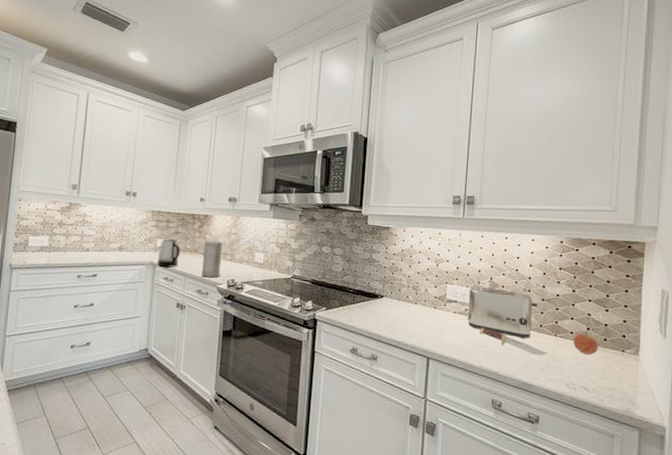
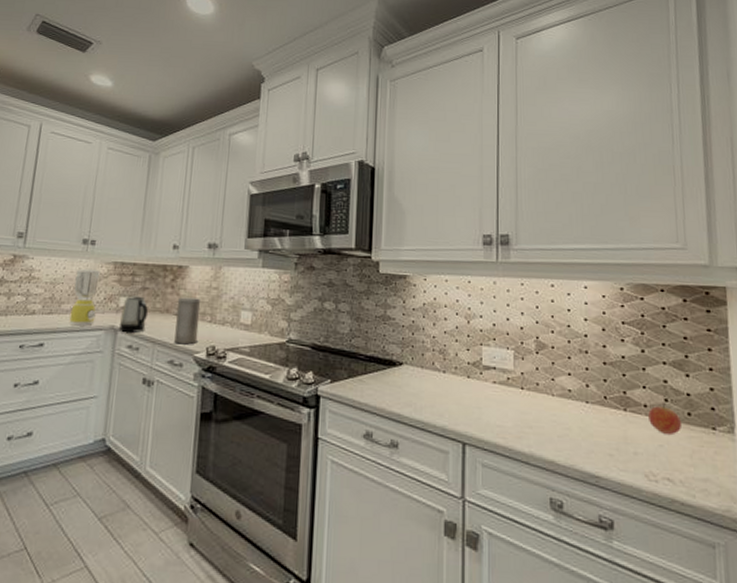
blender: none [116,215,141,263] -> present [69,268,100,328]
toaster: present [467,286,537,339] -> none [510,347,598,416]
knife: present [480,327,548,355] -> none [528,401,618,437]

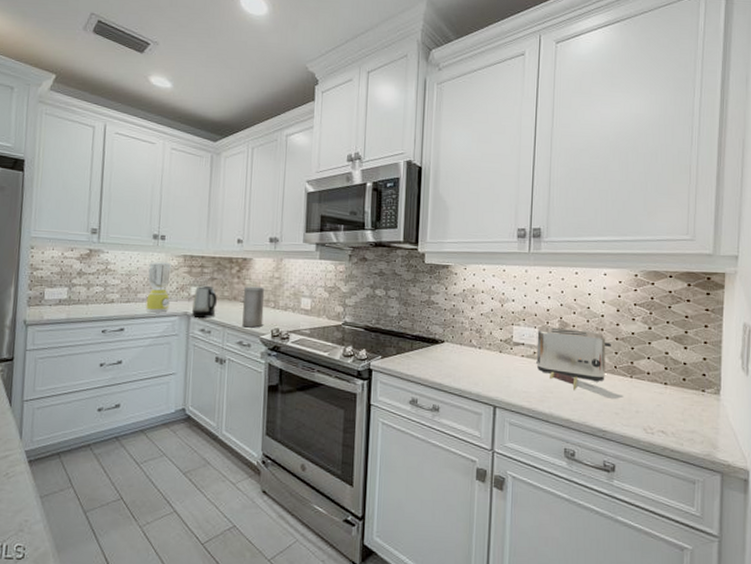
toaster: none [510,347,598,416] -> present [536,327,611,382]
knife: none [528,401,618,437] -> present [550,371,624,399]
fruit: present [648,403,683,436] -> none [650,371,678,397]

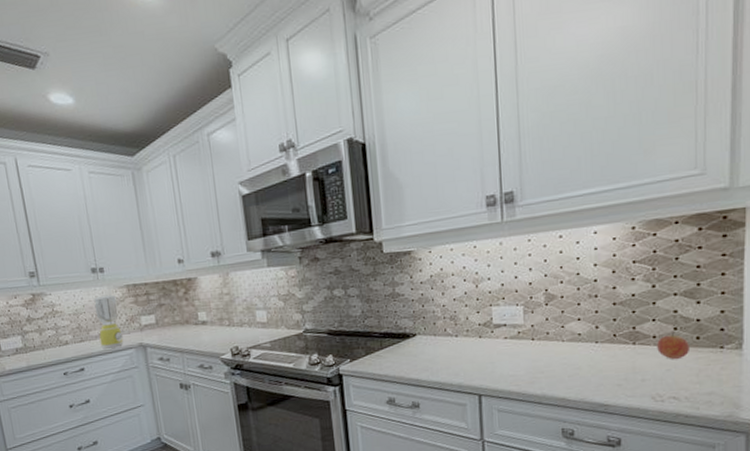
kettle: present [192,285,217,318] -> none [145,312,171,347]
canister: present [242,286,265,328] -> none [194,306,221,350]
toaster: present [536,327,611,382] -> none [520,299,608,355]
knife: present [550,371,624,399] -> none [538,349,626,370]
fruit: none [650,371,678,397] -> present [657,332,691,360]

